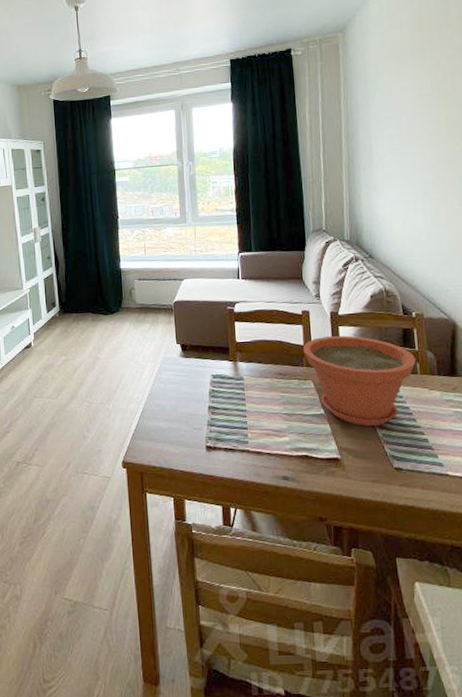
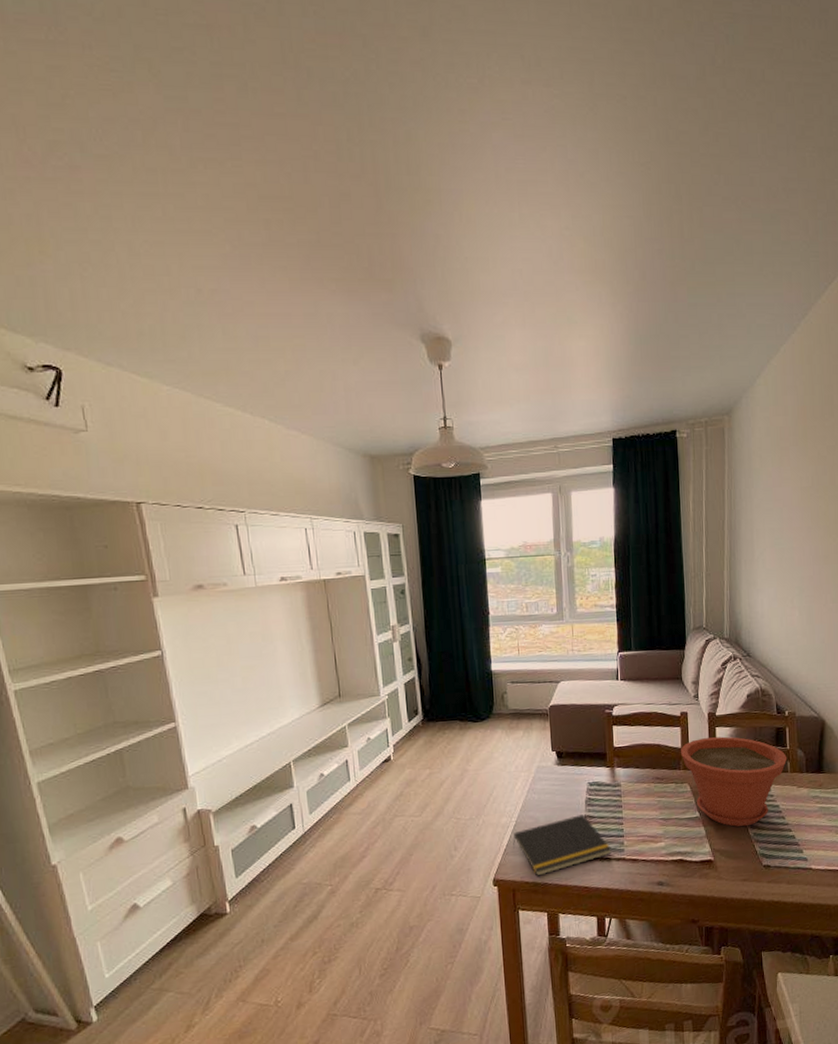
notepad: none [140,405,237,462] -> present [513,814,613,876]

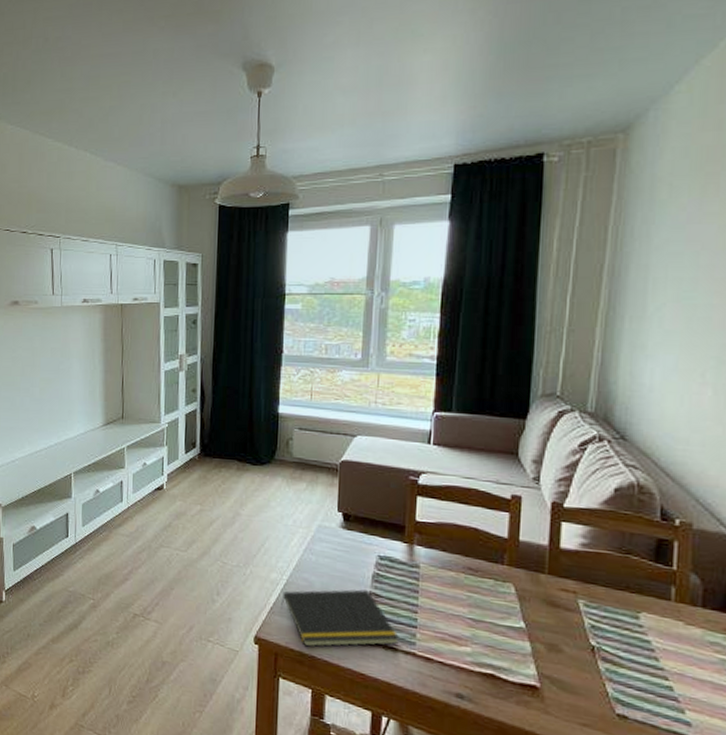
plant pot: present [681,736,788,827] -> none [507,531,672,657]

